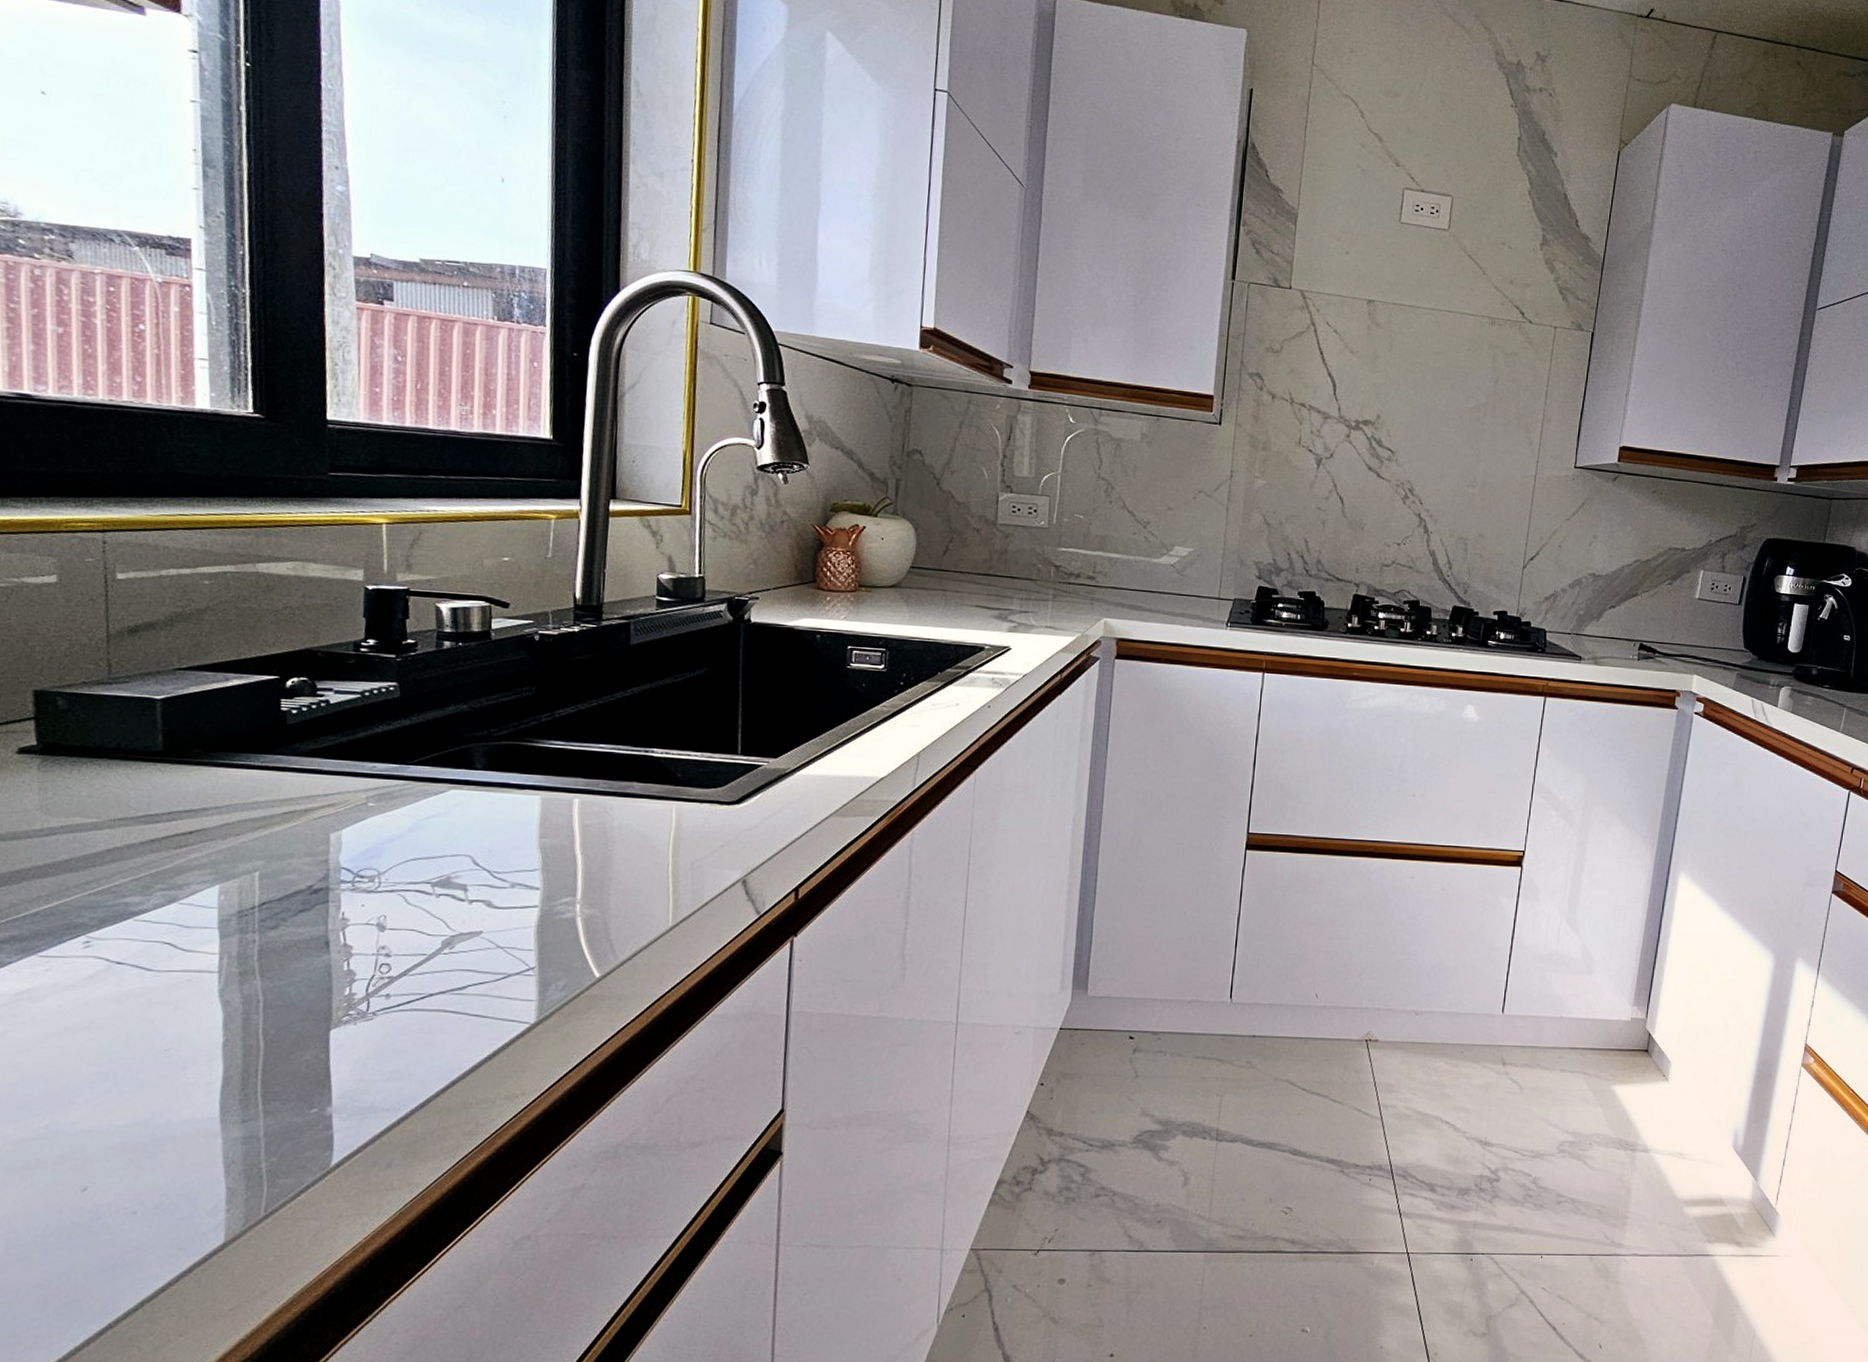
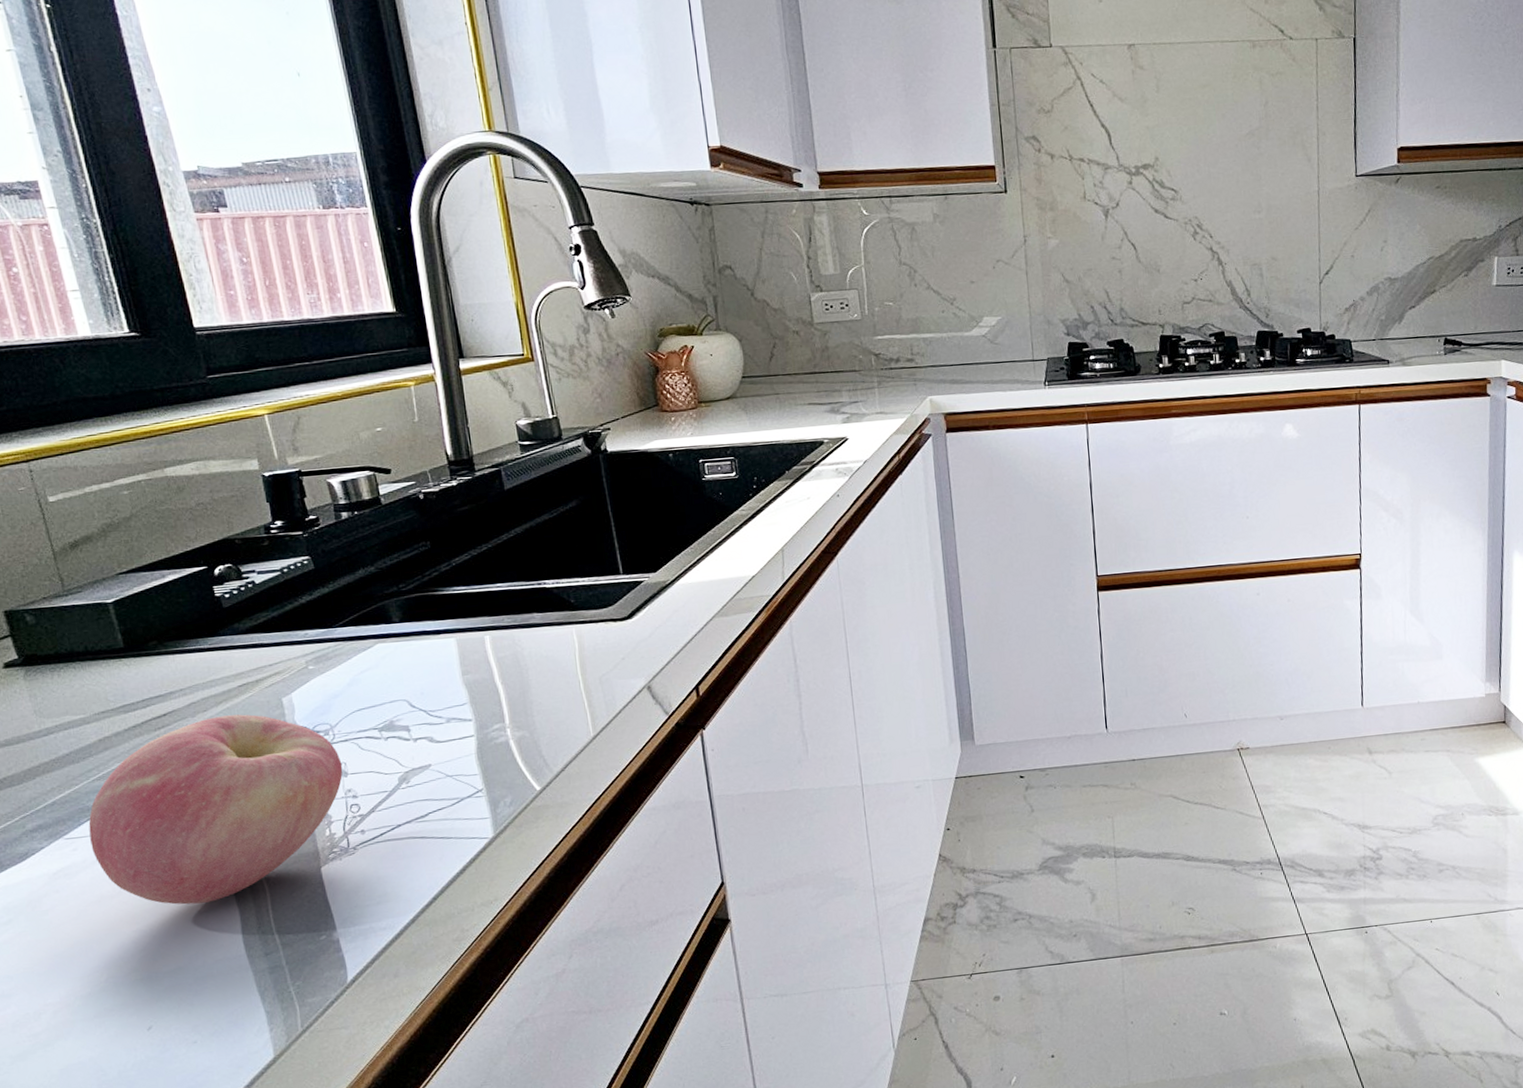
apple: none [67,843,382,1052] -> present [88,714,343,905]

